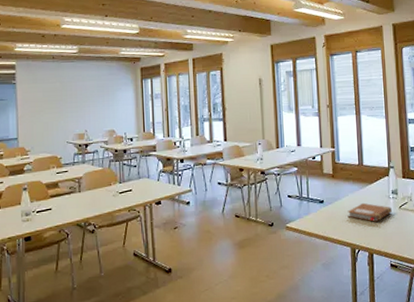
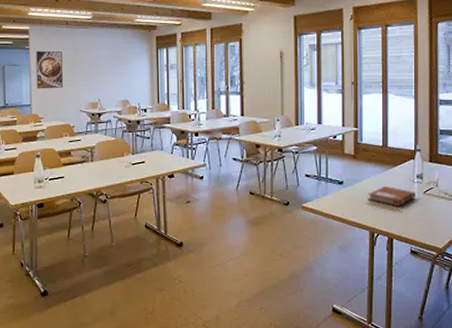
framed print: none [22,84,50,123] -> present [36,50,63,89]

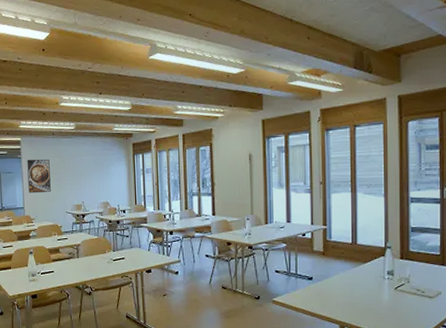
notebook: present [368,186,416,206] -> none [337,281,386,301]

